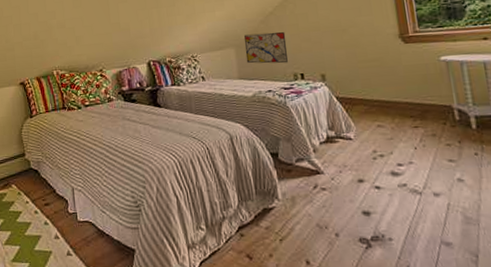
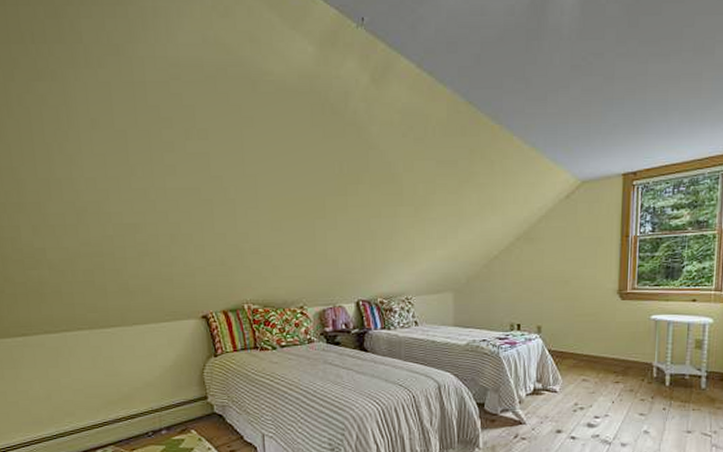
wall art: present [244,32,288,64] -> none [464,278,508,313]

